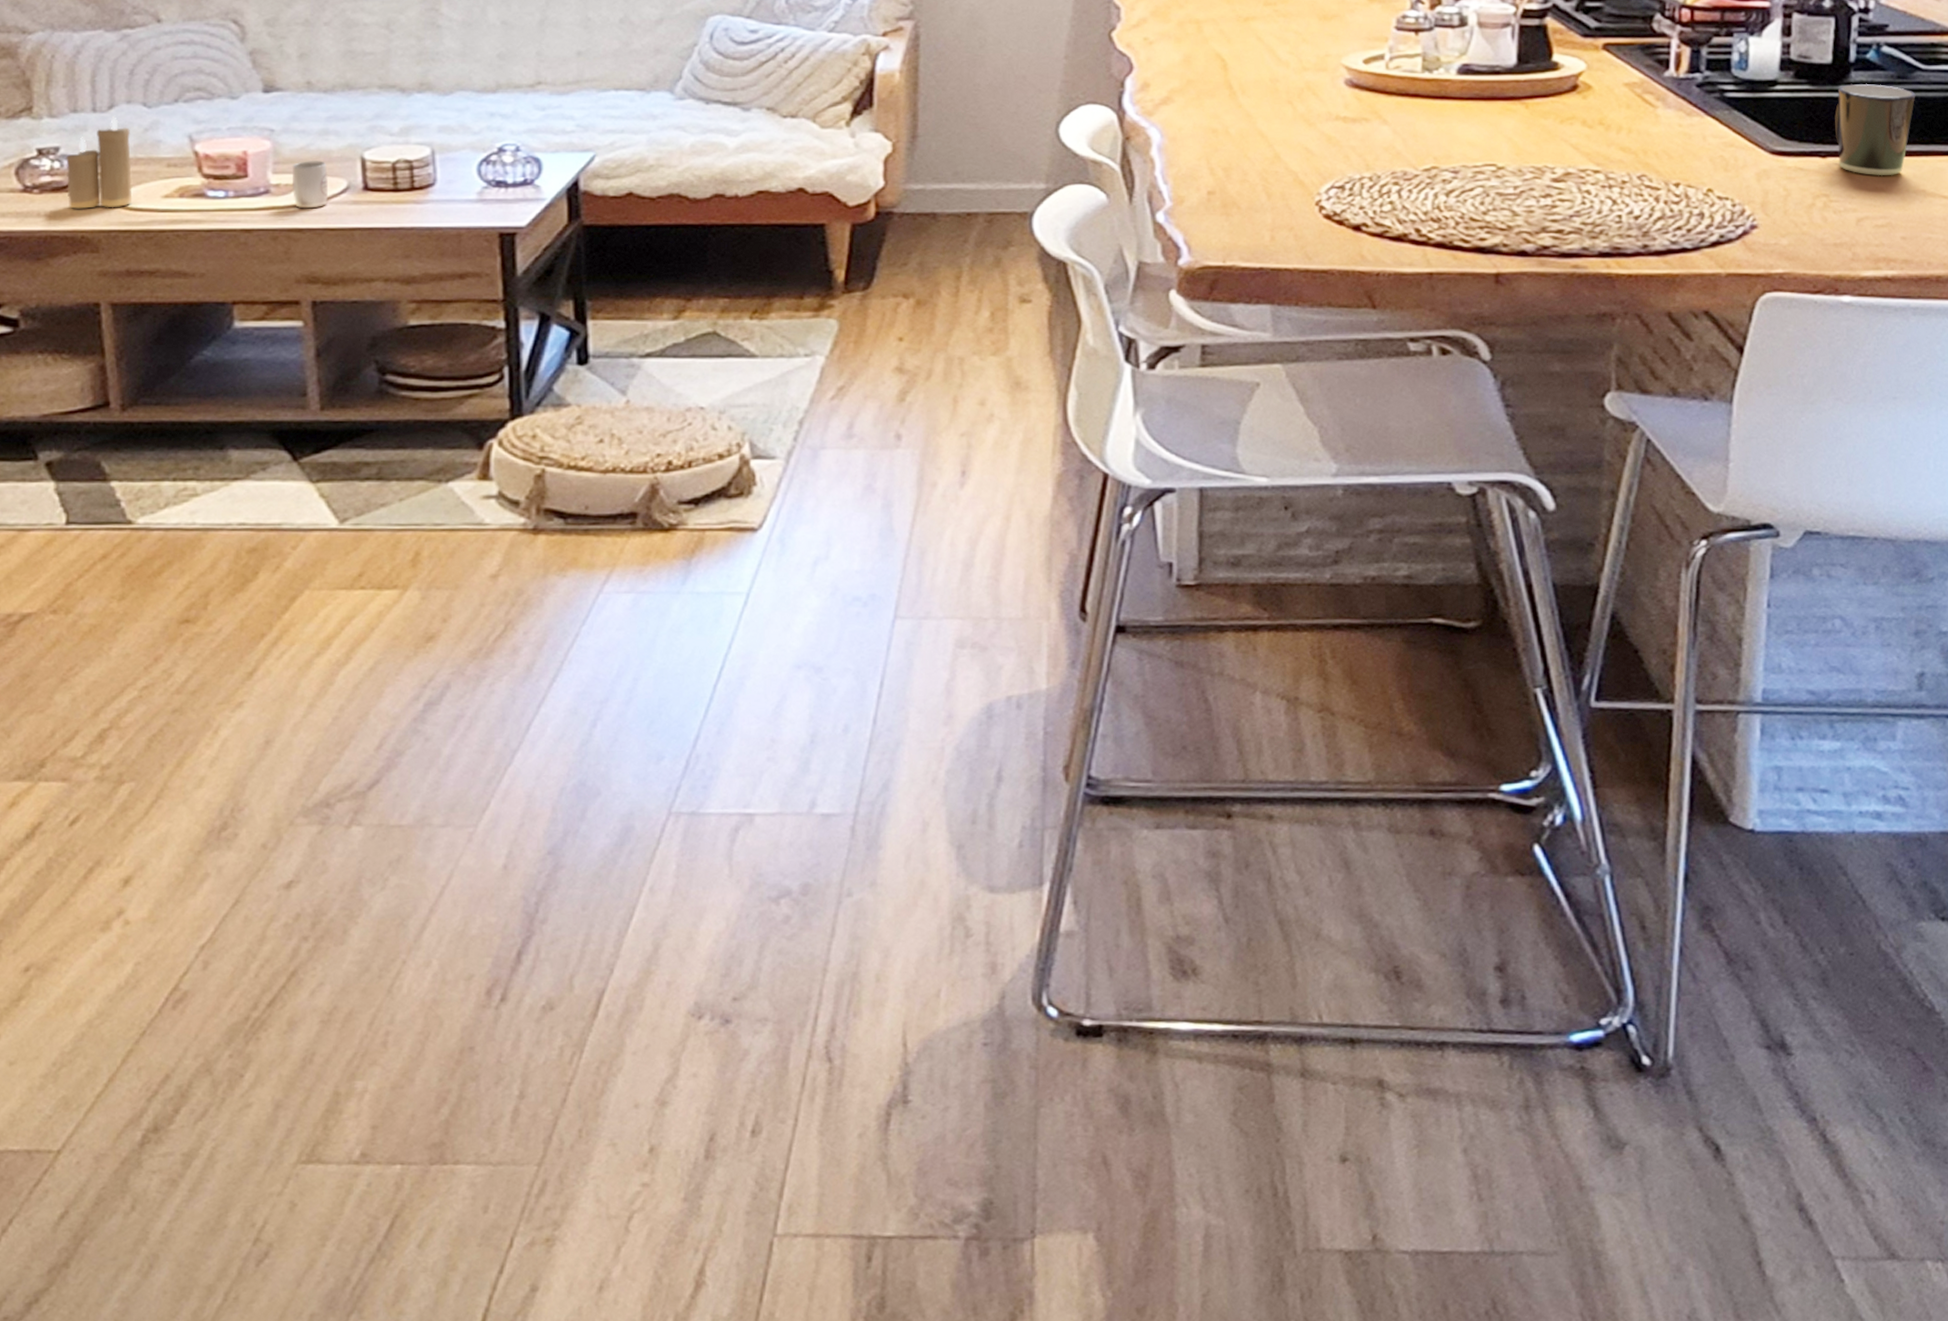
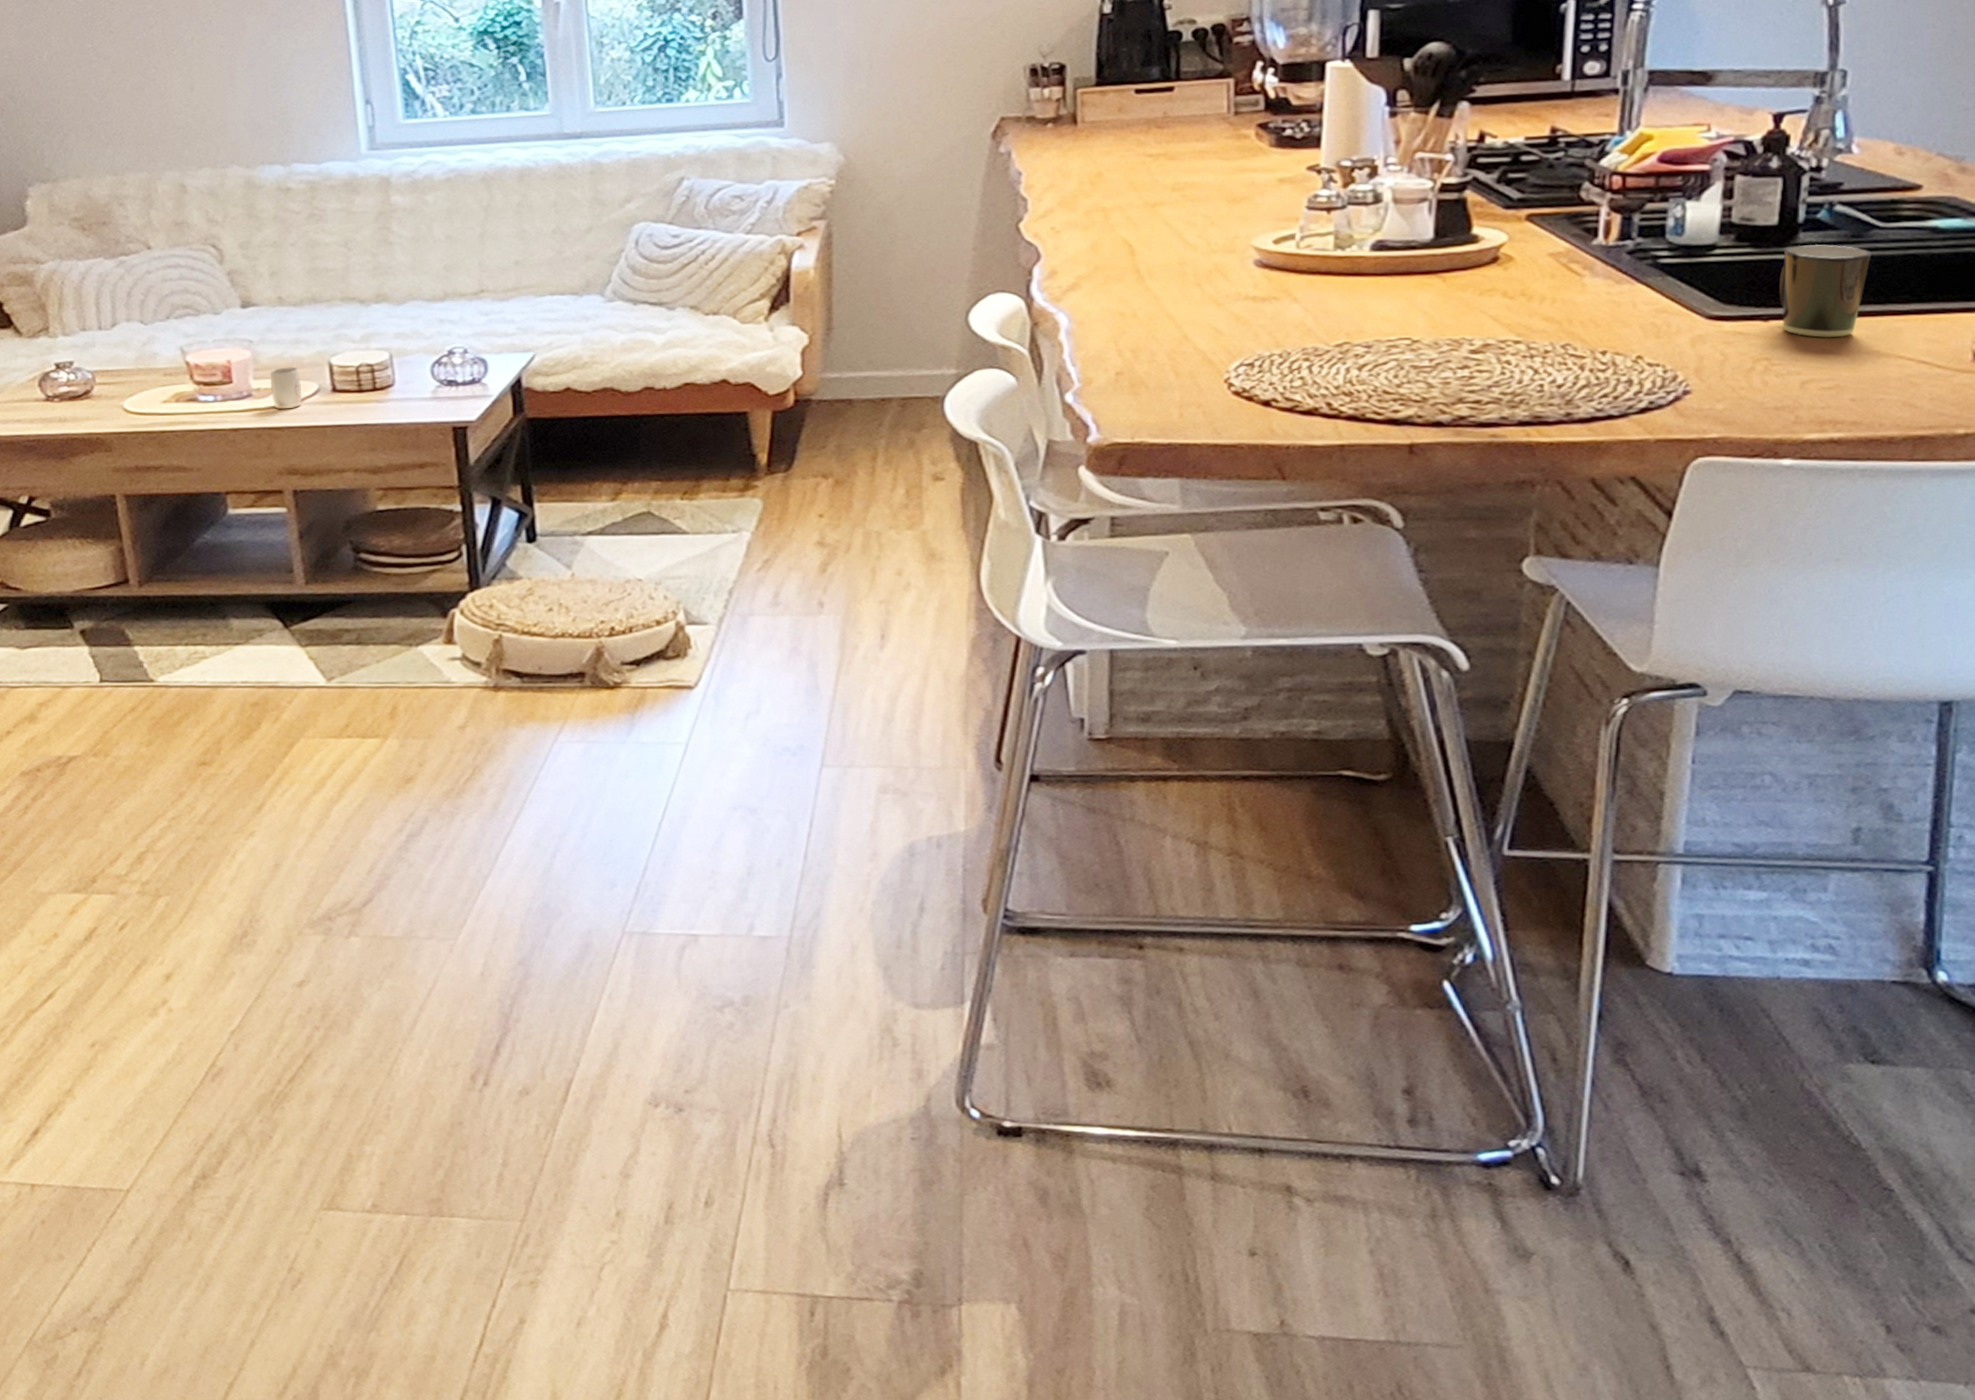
candle: present [66,117,133,209] -> none [79,333,137,414]

